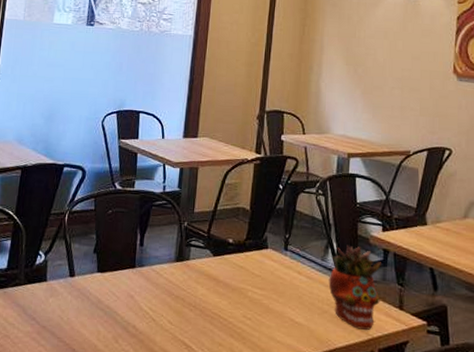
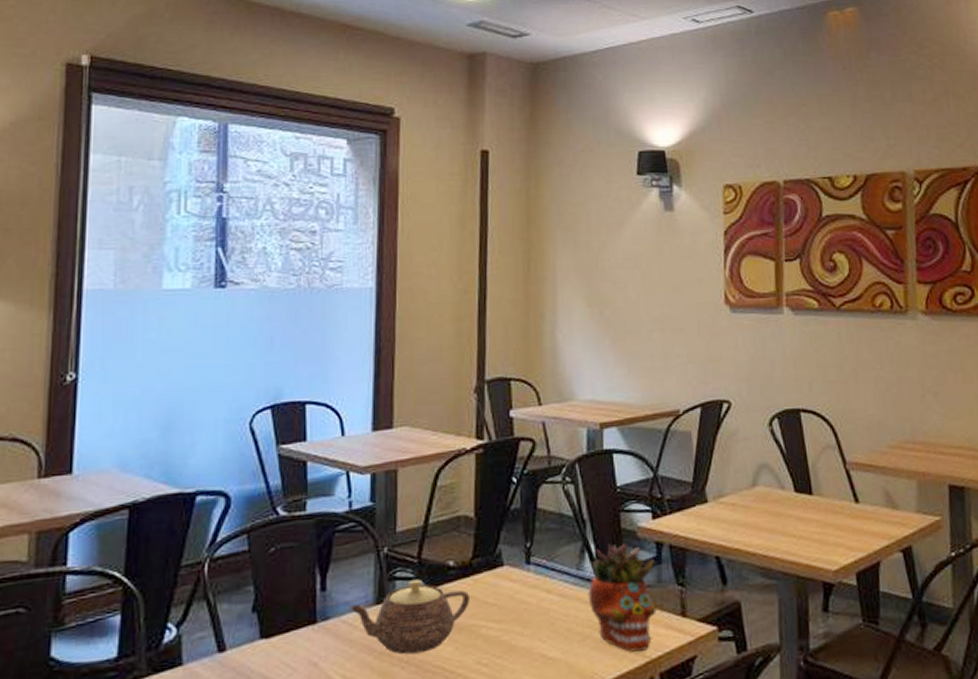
teapot: none [158,248,243,302] -> present [349,579,471,655]

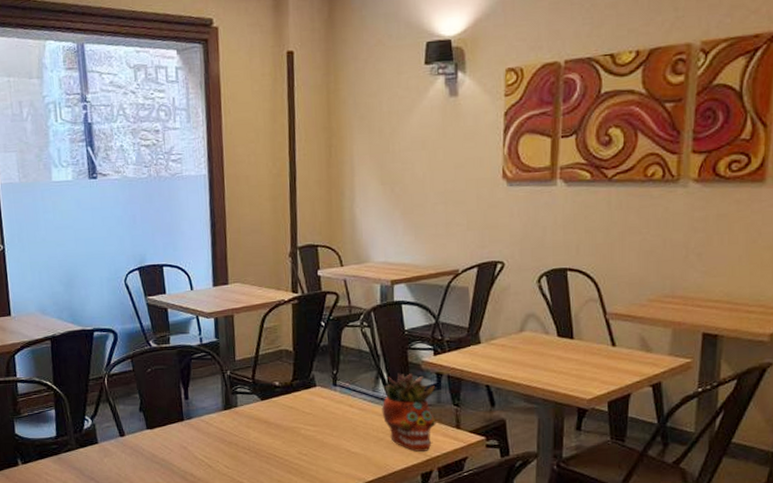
teapot: present [349,579,471,655] -> none [205,394,292,445]

